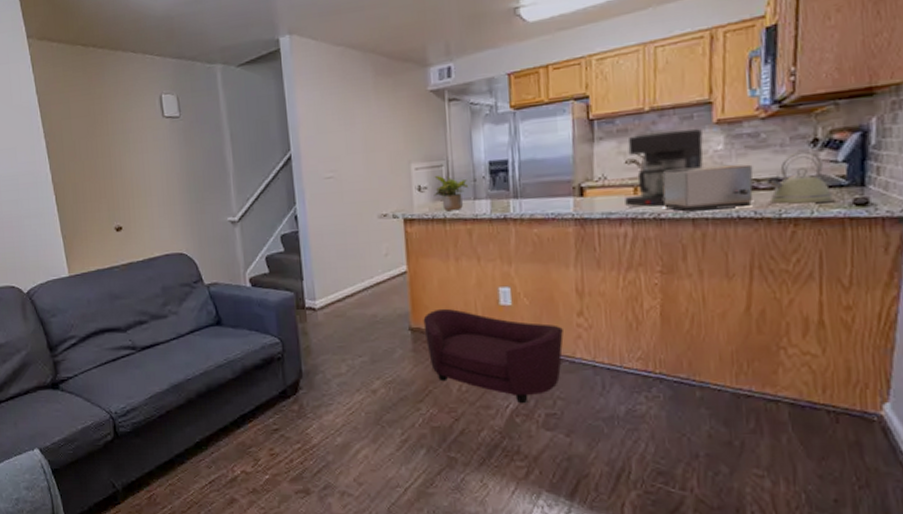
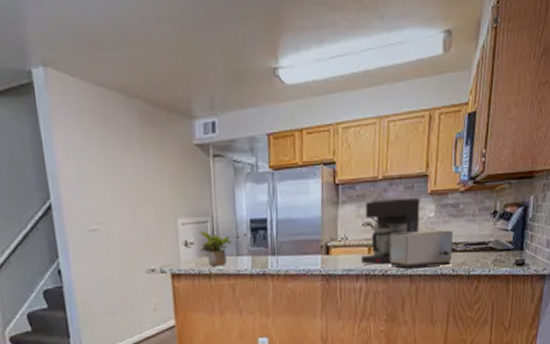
kettle: present [765,151,833,205] -> none [461,220,503,264]

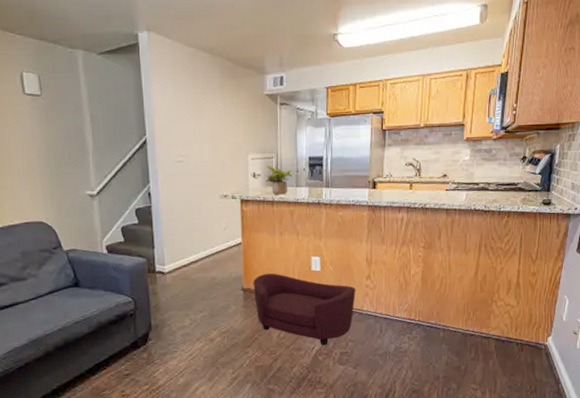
coffee maker: present [361,197,420,265] -> none [403,142,457,200]
toaster: present [390,229,454,269] -> none [429,171,486,204]

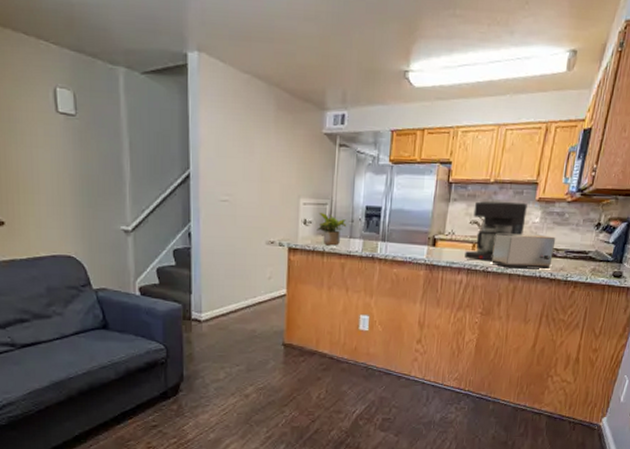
dog bed: present [253,273,356,346] -> none [295,329,405,410]
coffee maker: none [403,142,457,200] -> present [464,201,528,263]
toaster: none [429,171,486,204] -> present [492,233,556,270]

